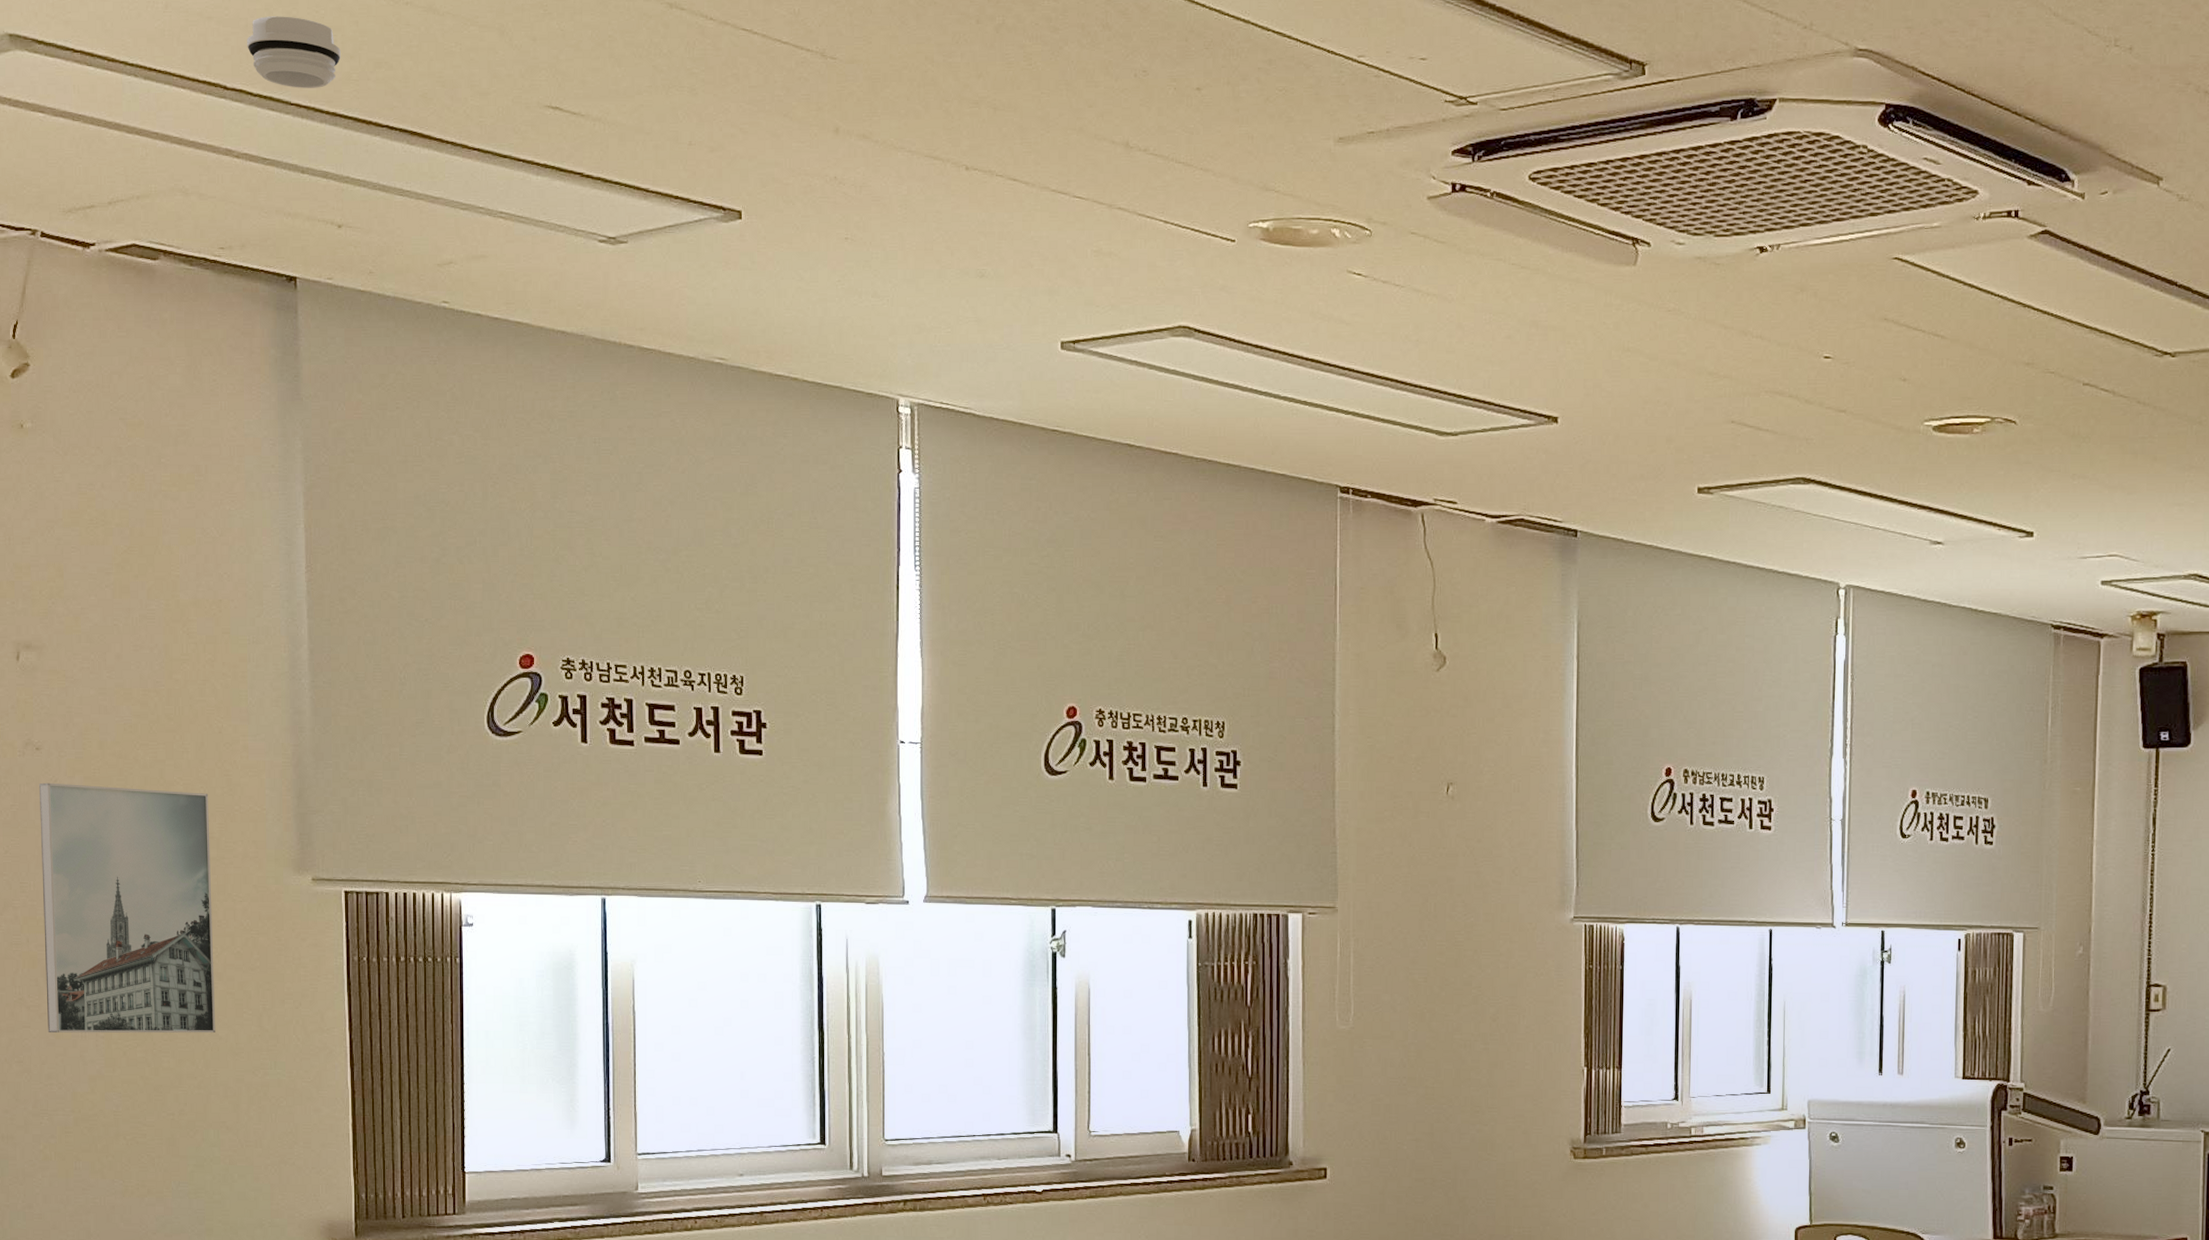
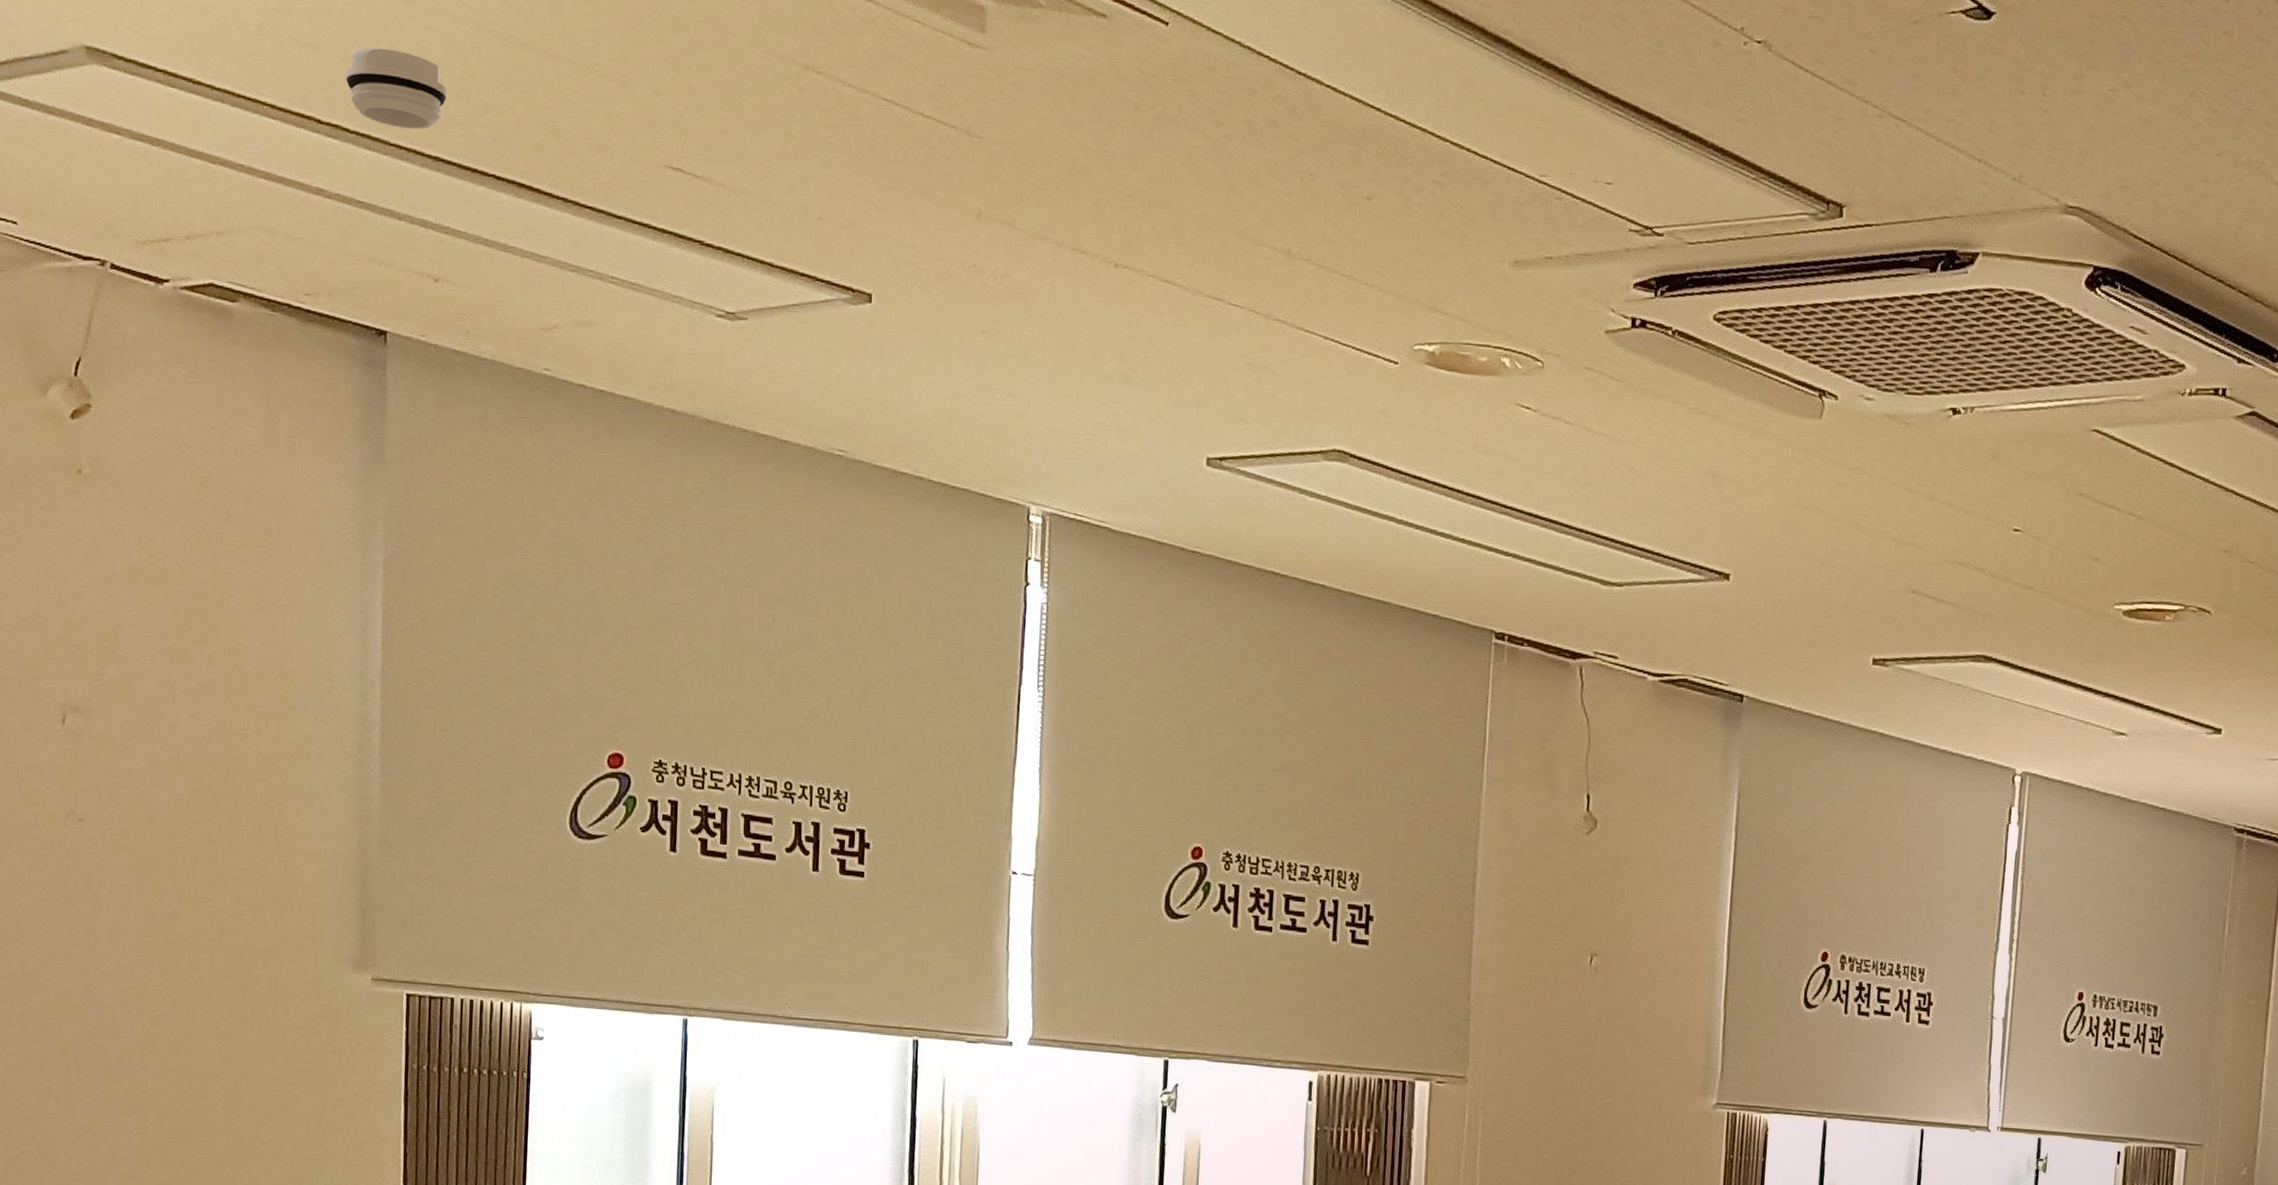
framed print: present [38,782,216,1033] -> none [77,857,264,1137]

